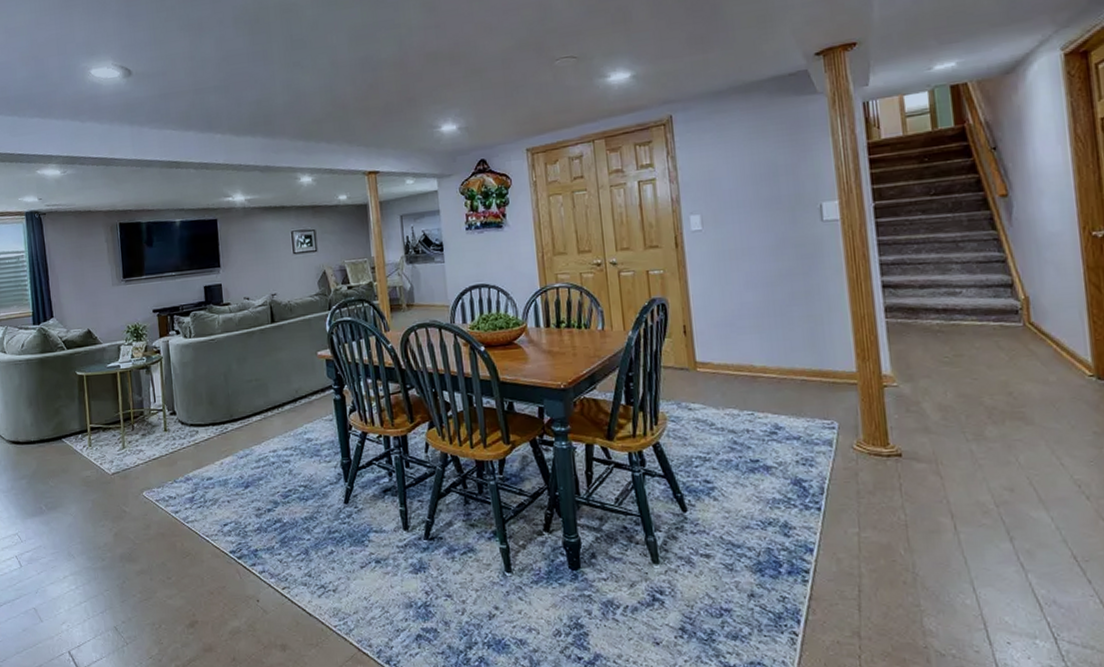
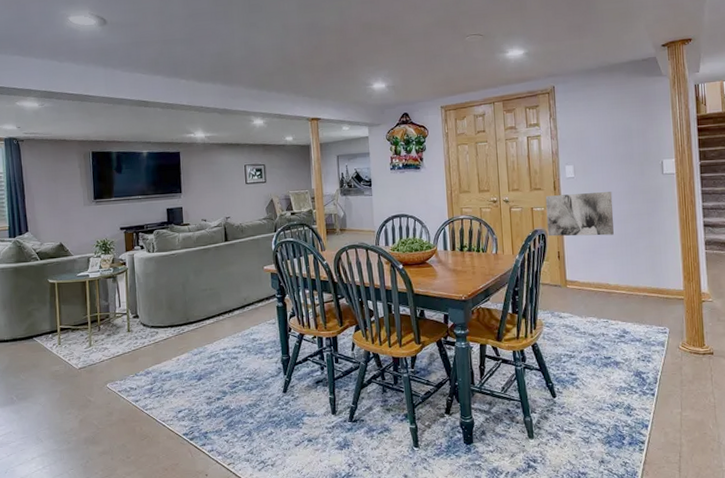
wall art: none [664,246,758,307] -> present [545,192,614,237]

